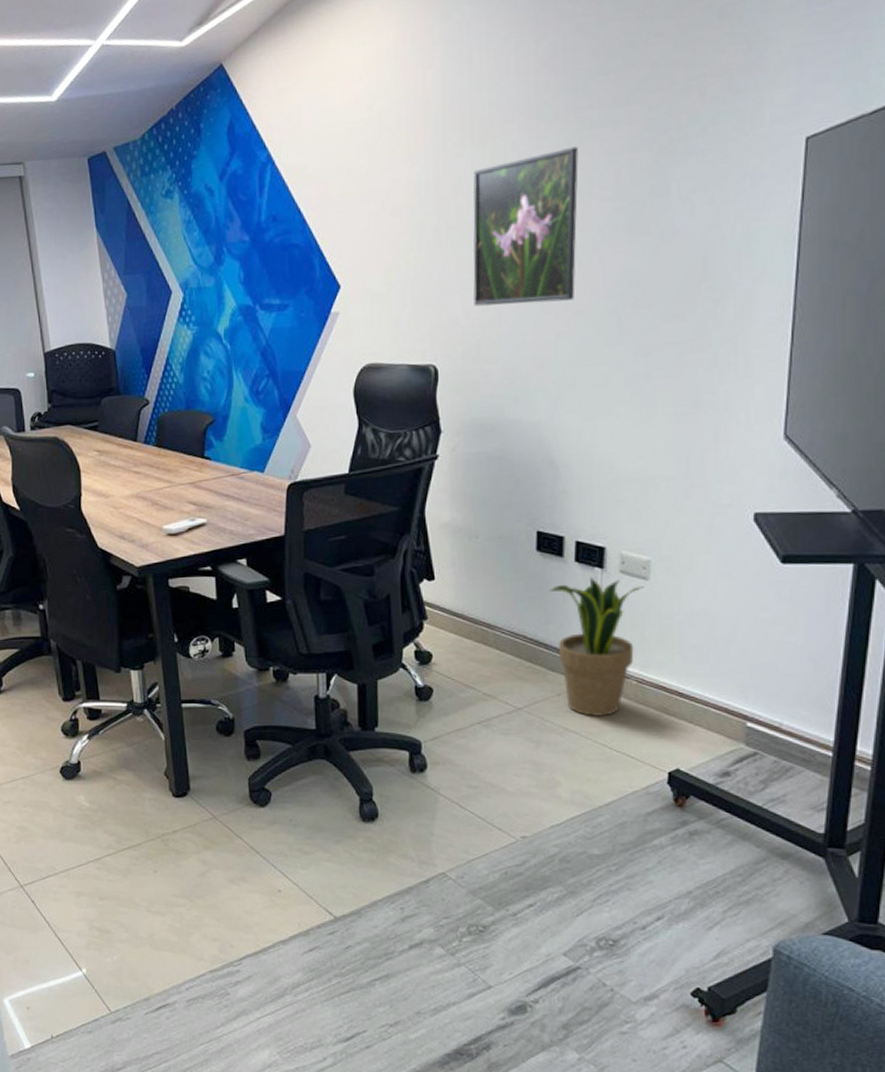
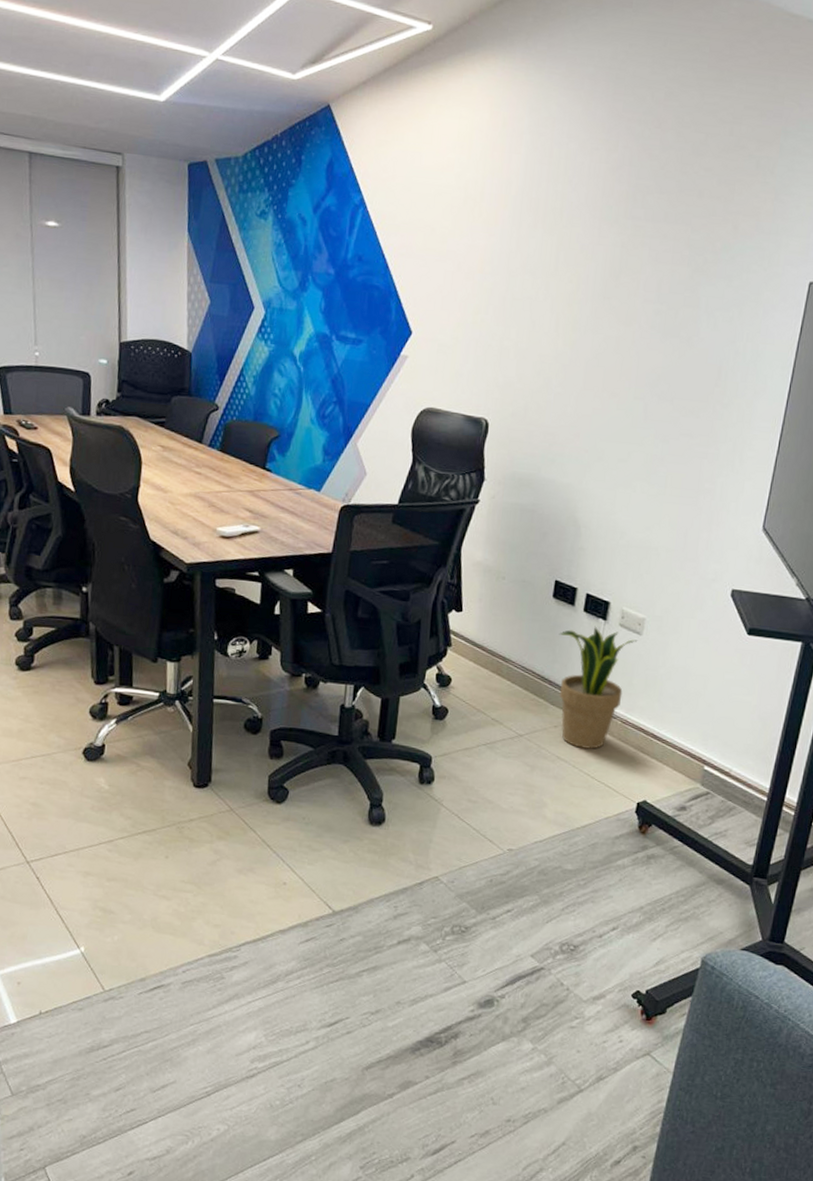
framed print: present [472,146,578,306] -> none [527,249,631,383]

